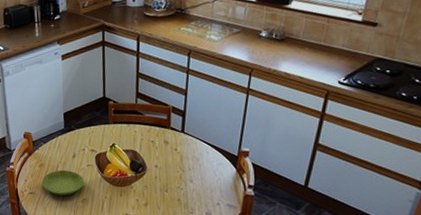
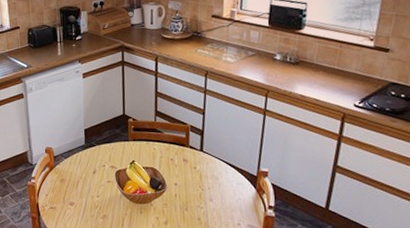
saucer: present [41,169,84,195] -> none [62,185,105,211]

